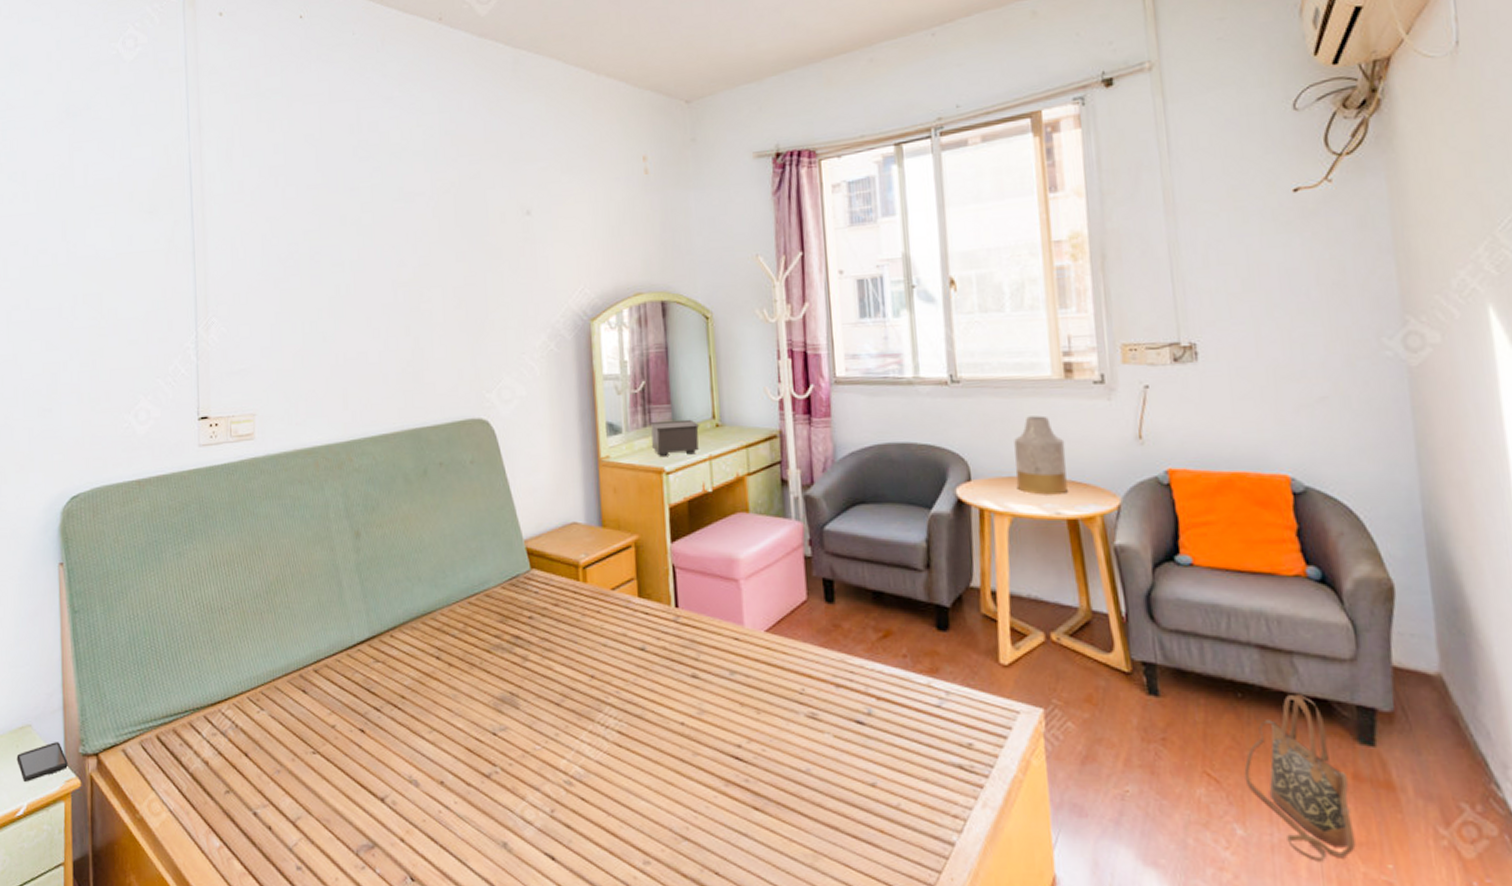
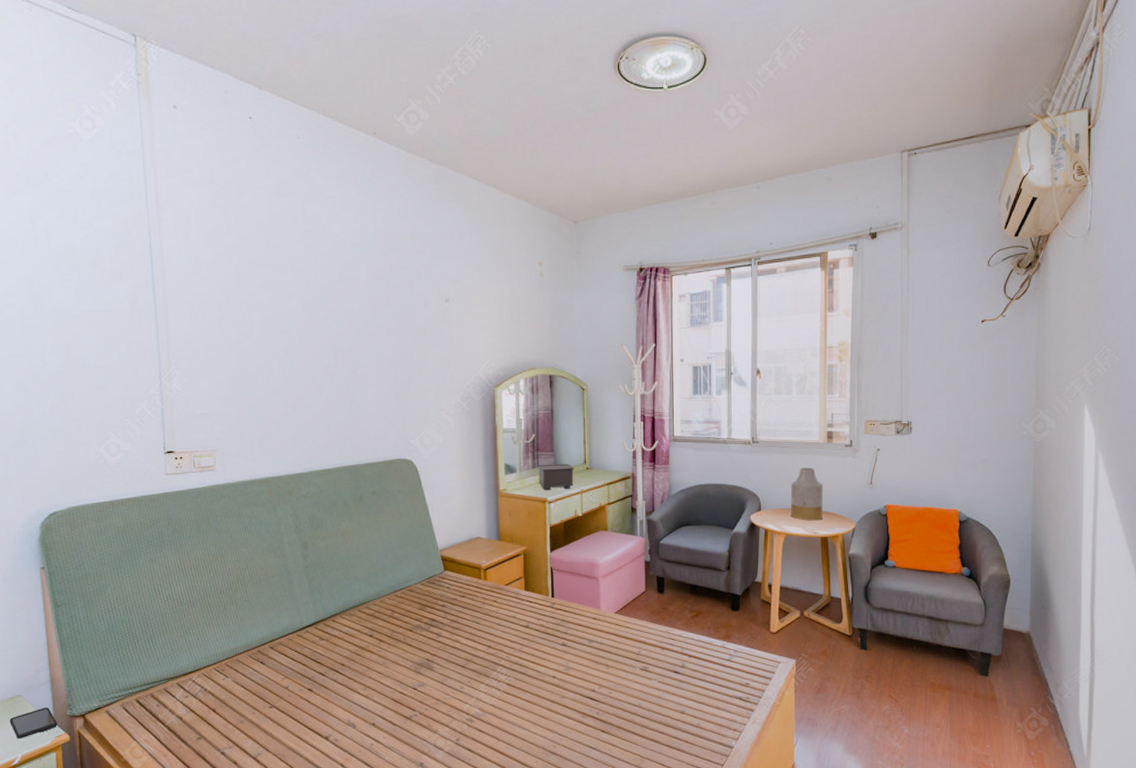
handbag: present [1244,693,1356,862] -> none [912,646,971,746]

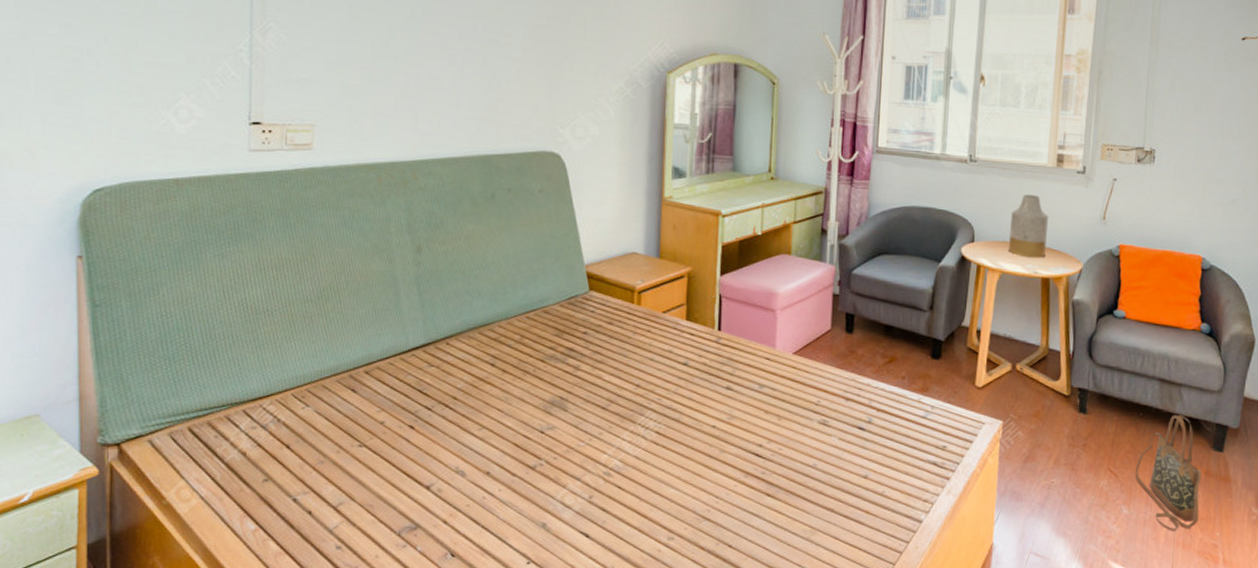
phone: present [9,707,58,740] -> none [21,432,84,471]
jewelry box: present [537,463,575,490] -> none [711,170,757,202]
handbag: none [912,646,971,746] -> present [1135,414,1202,531]

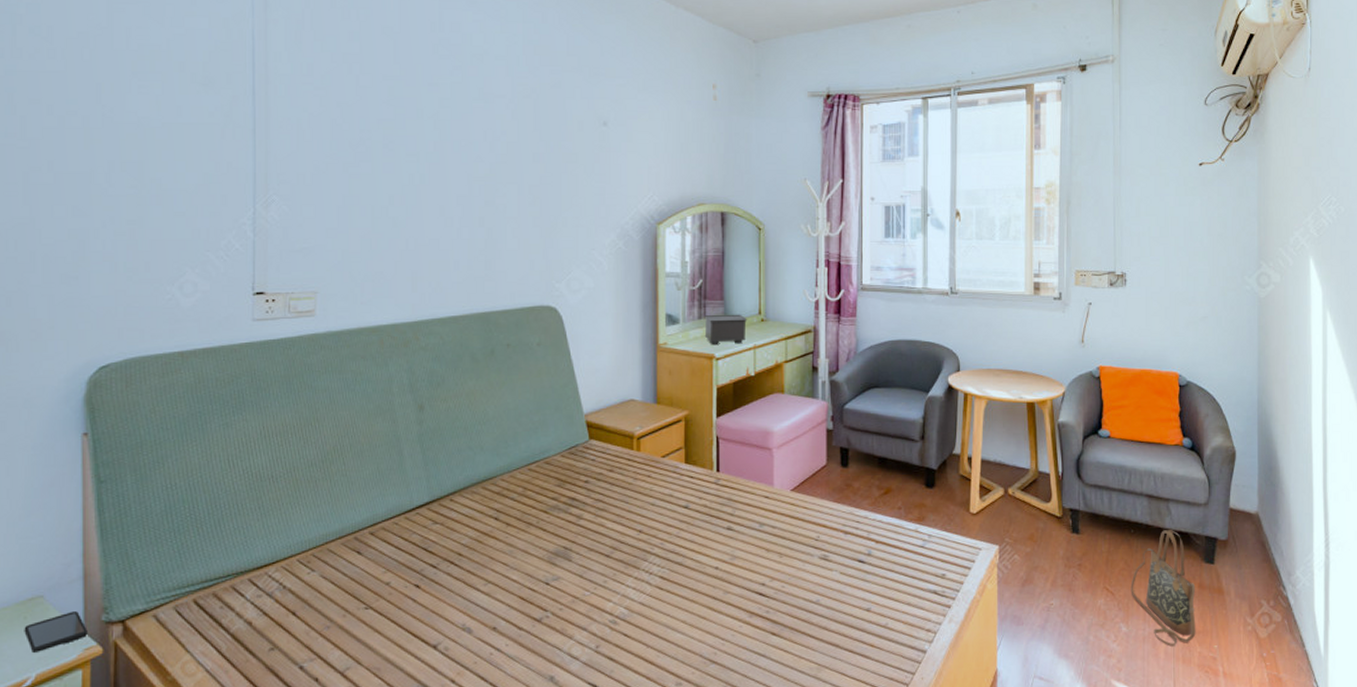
phone: none [21,432,84,471] -> present [24,611,88,654]
jewelry box: none [711,170,757,202] -> present [704,314,748,344]
vase: present [1008,194,1049,258] -> none [993,322,1030,384]

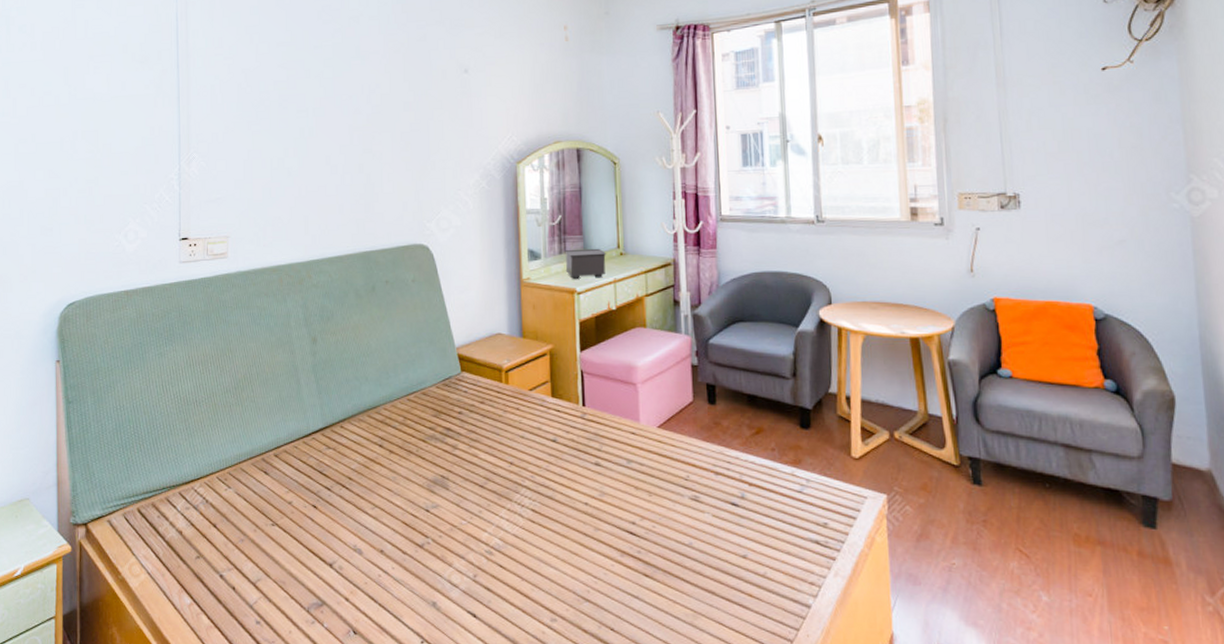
phone: present [24,611,88,654] -> none [15,513,60,548]
handbag: present [1130,529,1196,647] -> none [1049,484,1138,623]

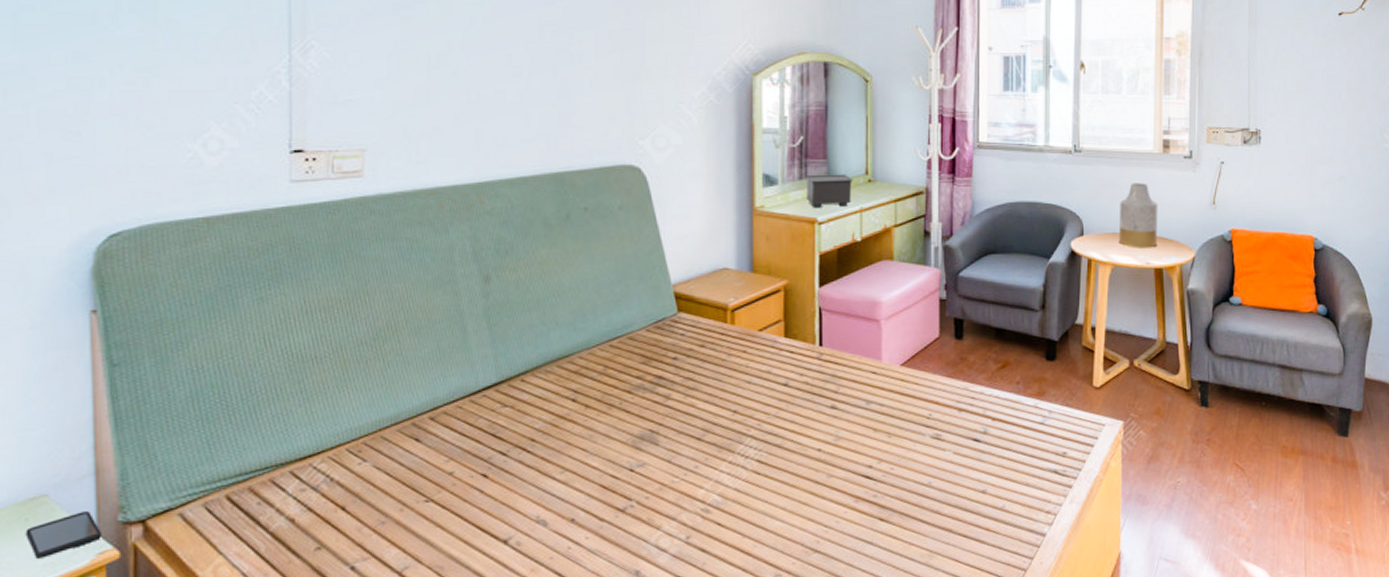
phone: none [15,513,60,548] -> present [25,511,102,560]
vase: none [868,251,911,317] -> present [1118,183,1158,248]

